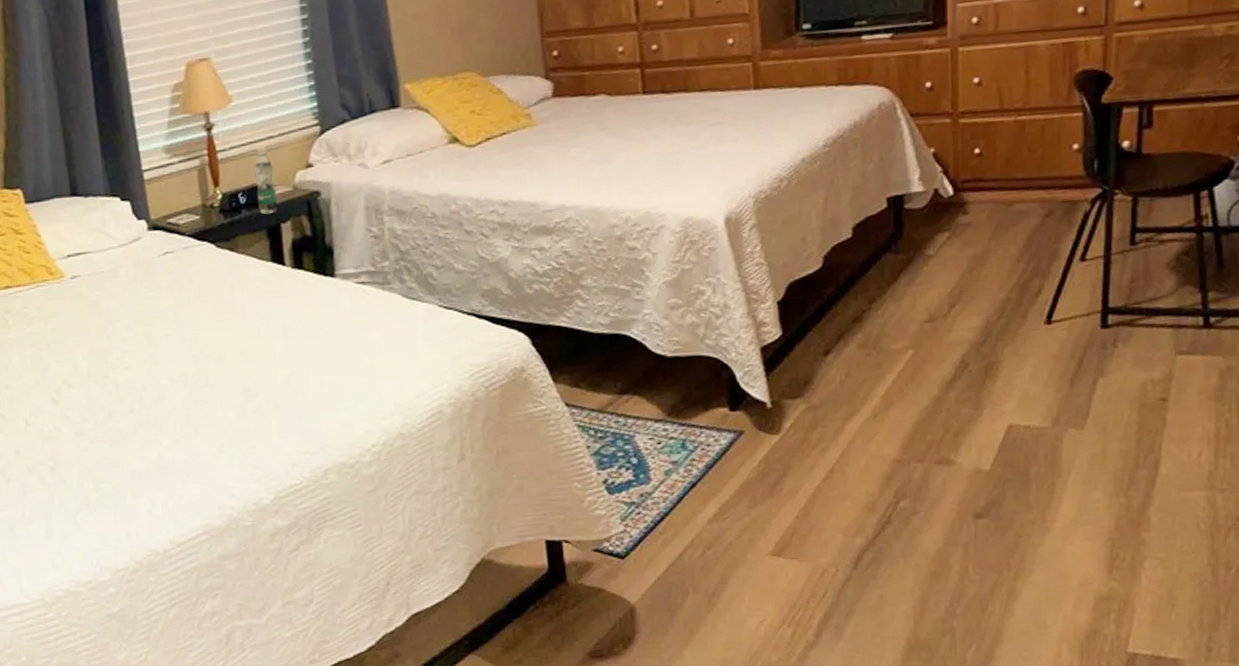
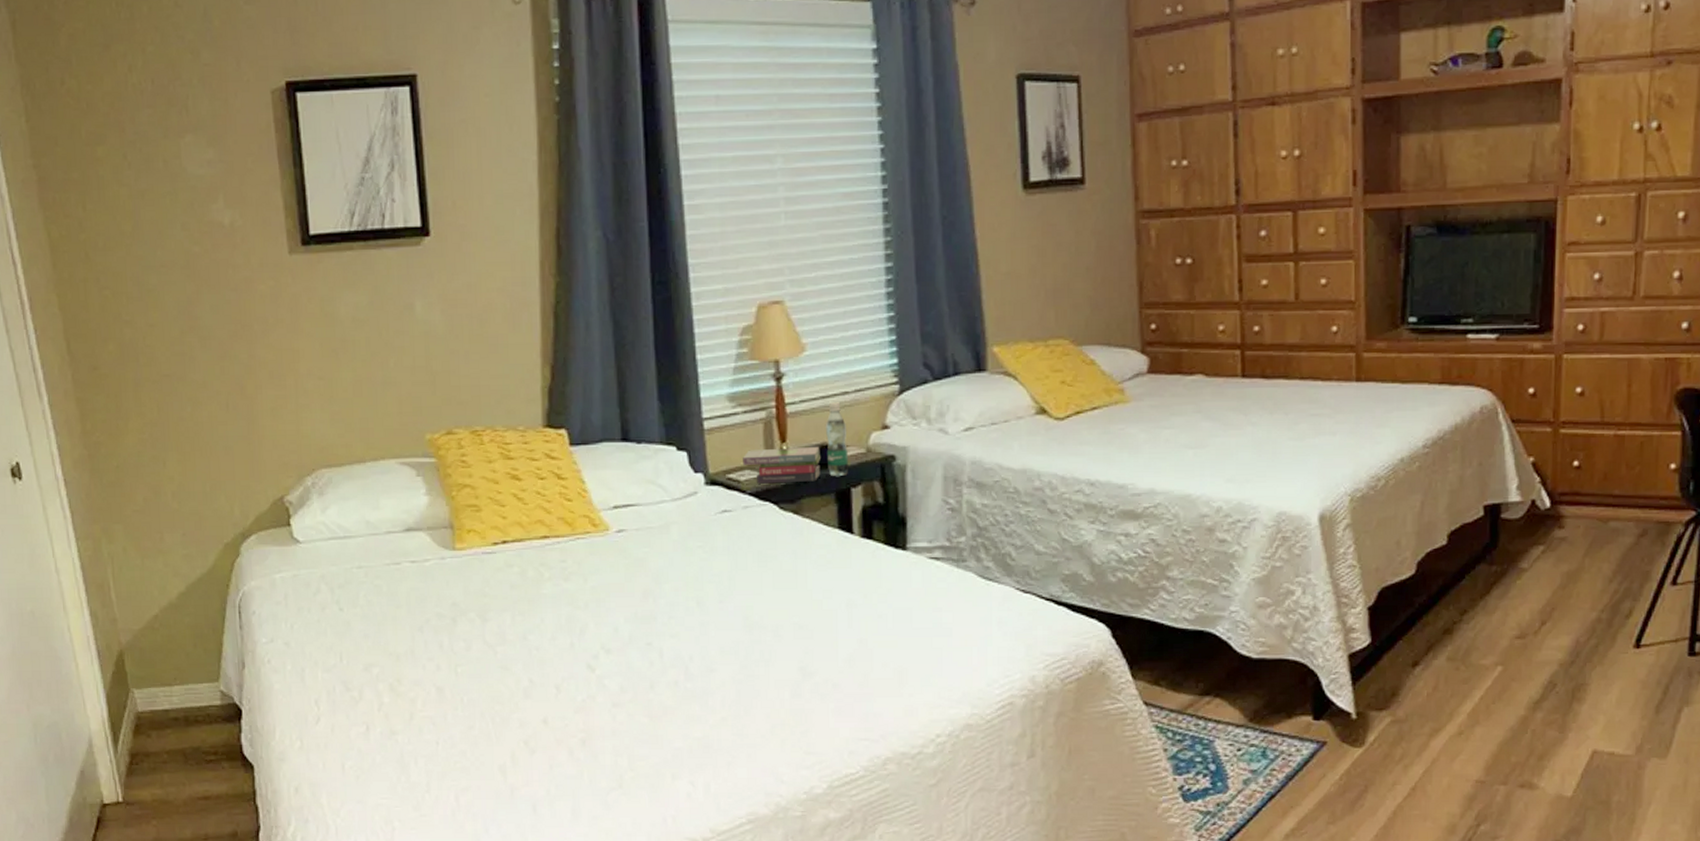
books: none [180,187,252,226] -> present [743,446,821,484]

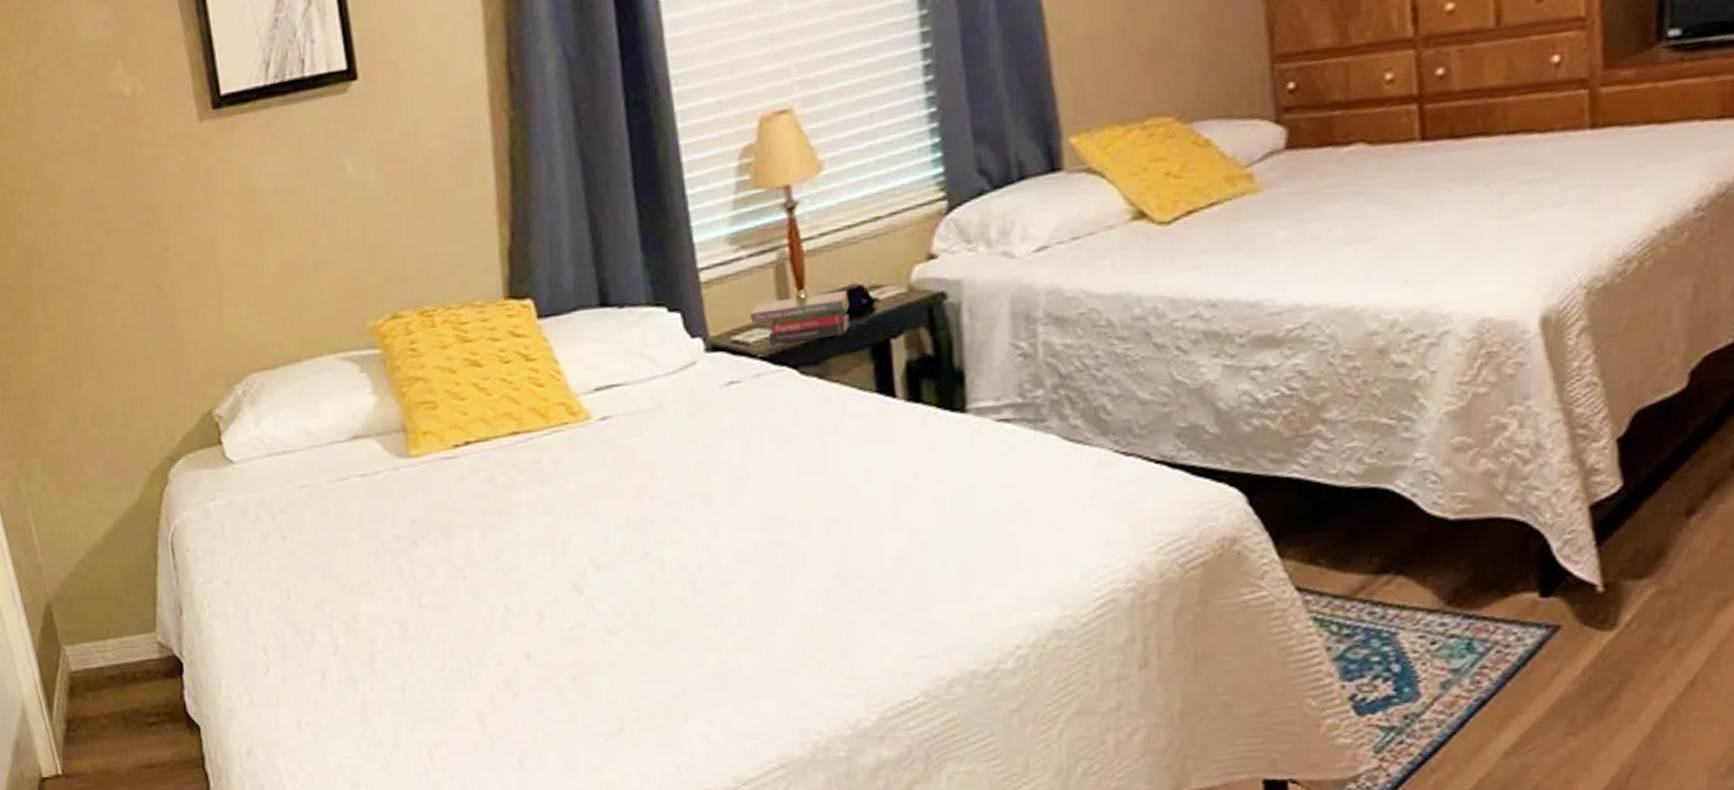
bottle: present [825,402,849,477] -> none [853,231,887,328]

